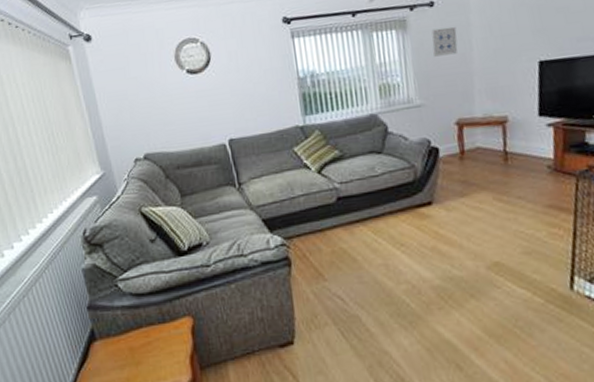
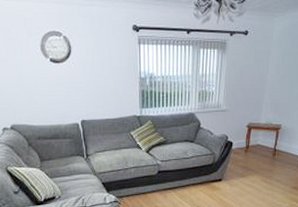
wall art: present [431,26,458,57] -> none [241,53,260,75]

